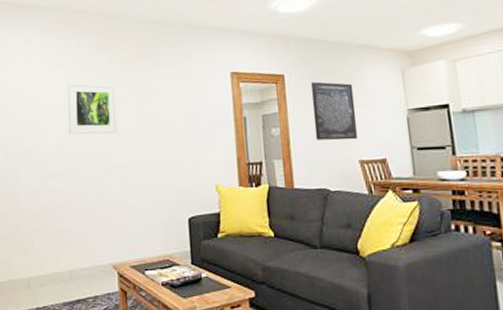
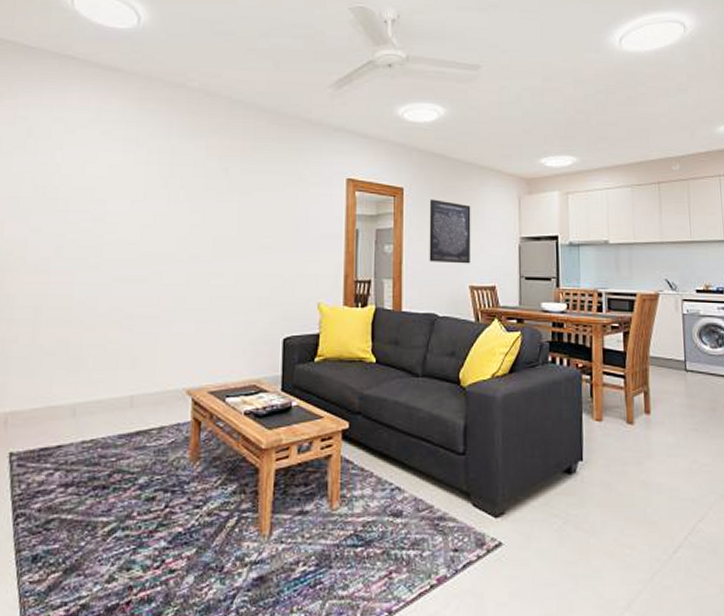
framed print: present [68,83,118,135] -> none [147,168,212,235]

